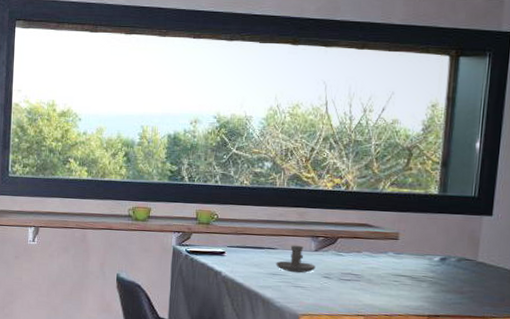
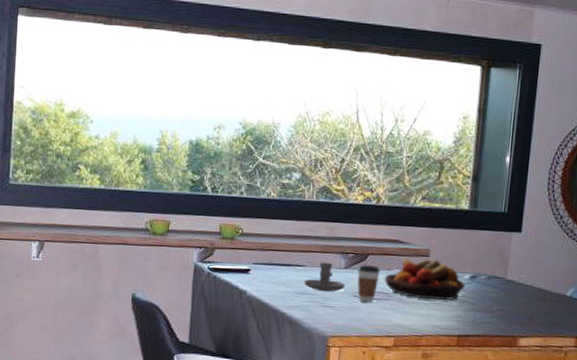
coffee cup: none [327,247,350,284] -> present [357,265,381,303]
fruit bowl: none [353,241,435,282] -> present [384,258,465,301]

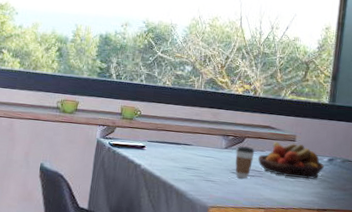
candle holder: present [304,262,345,292] -> none [190,142,225,168]

